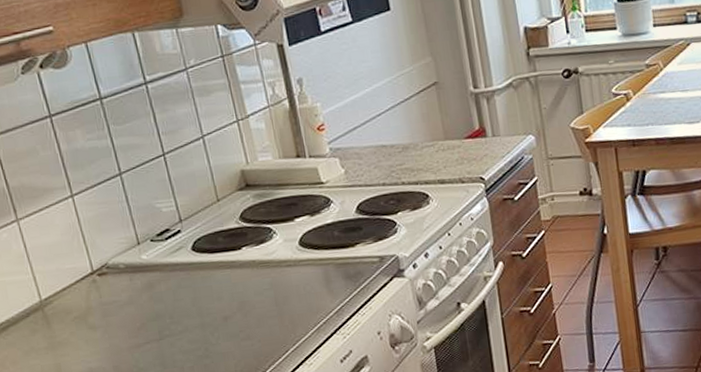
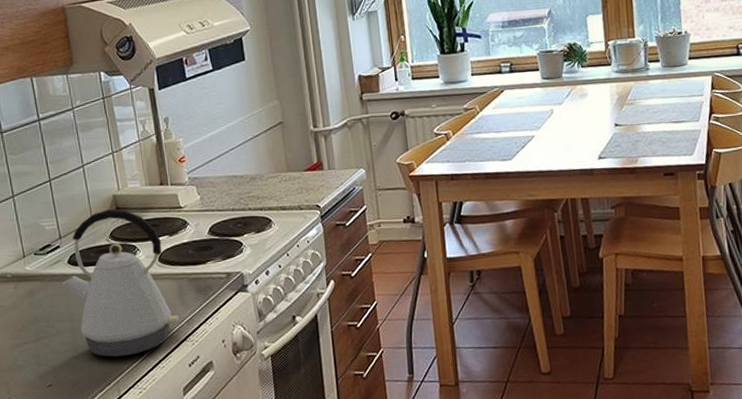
kettle: none [186,186,328,355] -> present [62,209,180,357]

